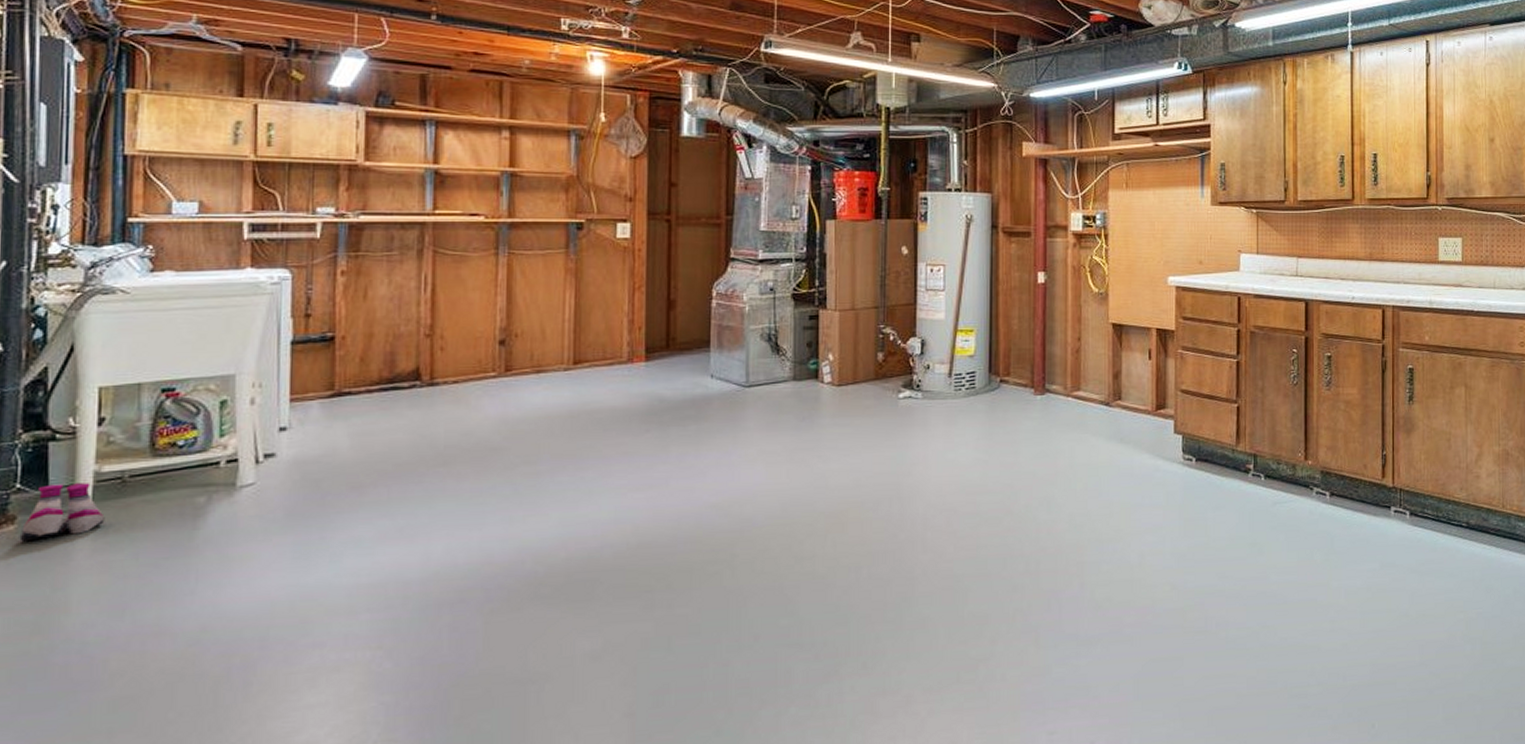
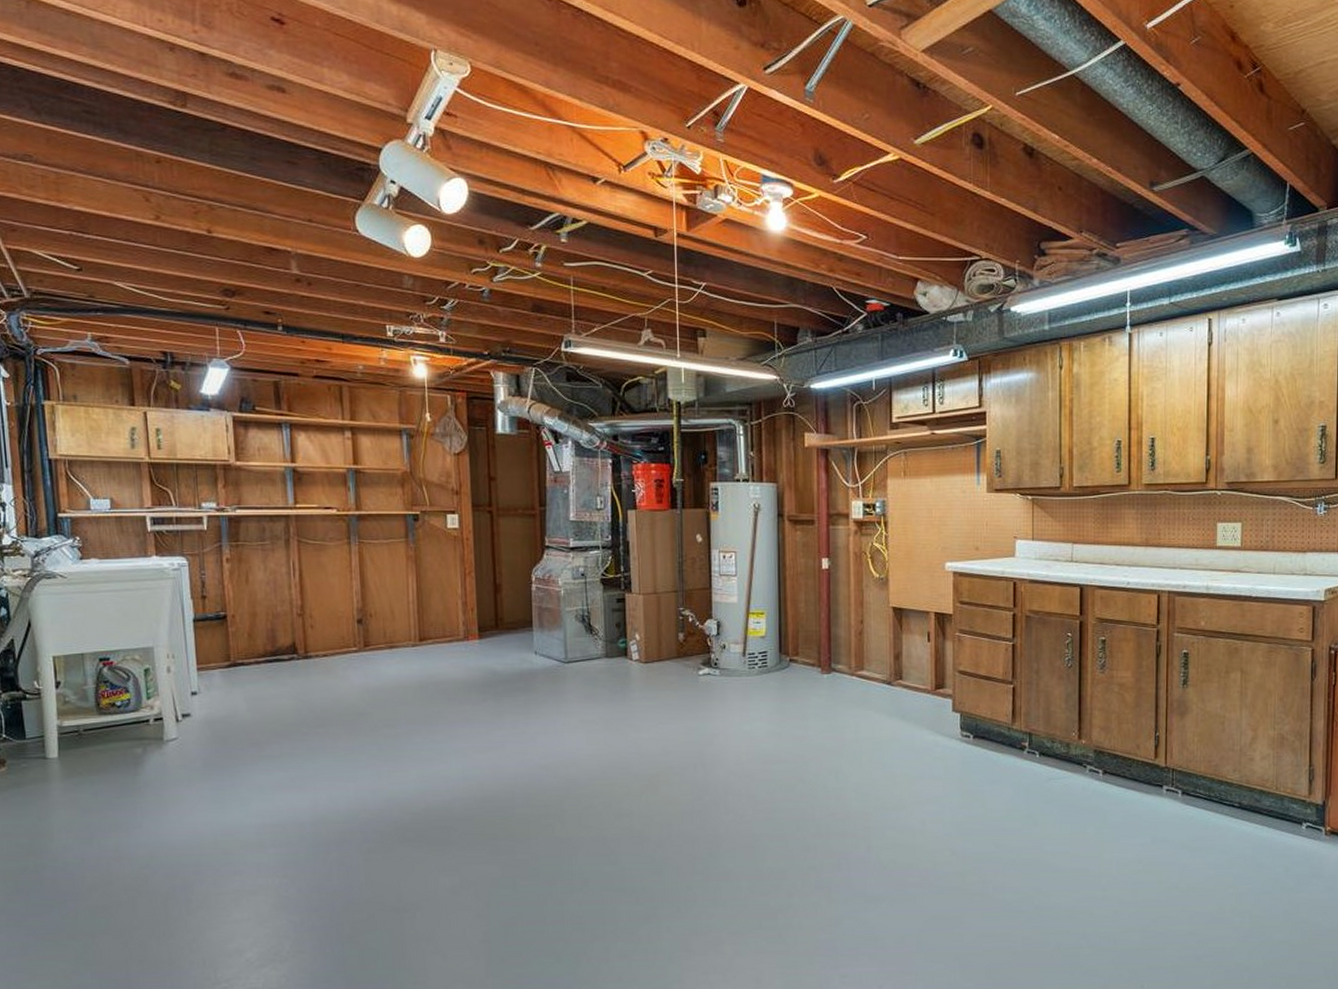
boots: present [19,483,105,542] -> none [10,735,70,781]

